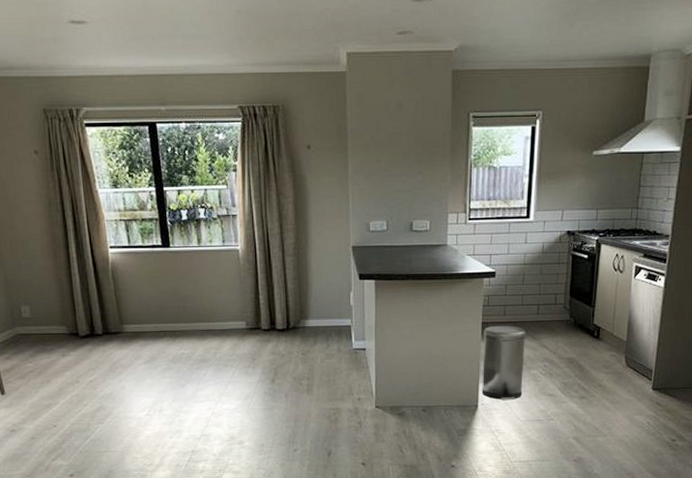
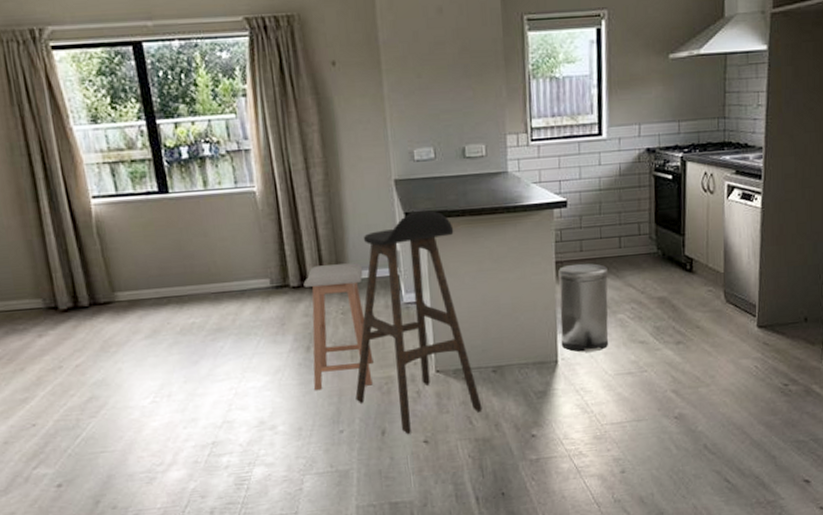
stool: none [272,313,325,416] -> present [303,263,374,391]
bar stool: none [309,272,412,456] -> present [355,209,482,434]

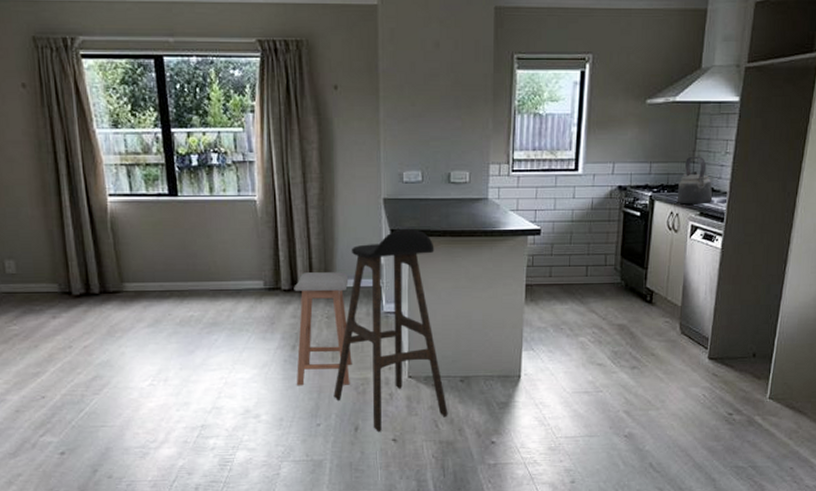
pedal bin: present [558,263,609,352] -> none [526,287,573,370]
kettle: none [709,110,748,164] -> present [676,156,713,205]

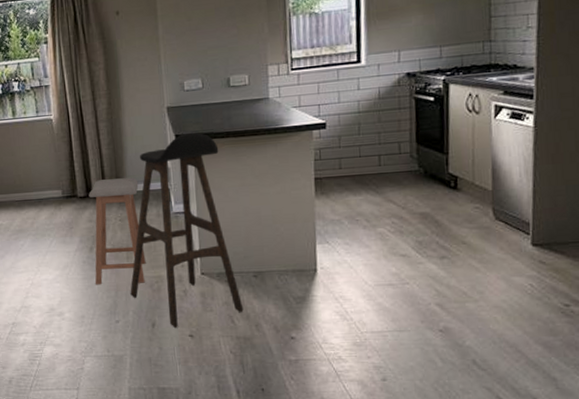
kettle: present [676,156,713,205] -> none [474,34,517,86]

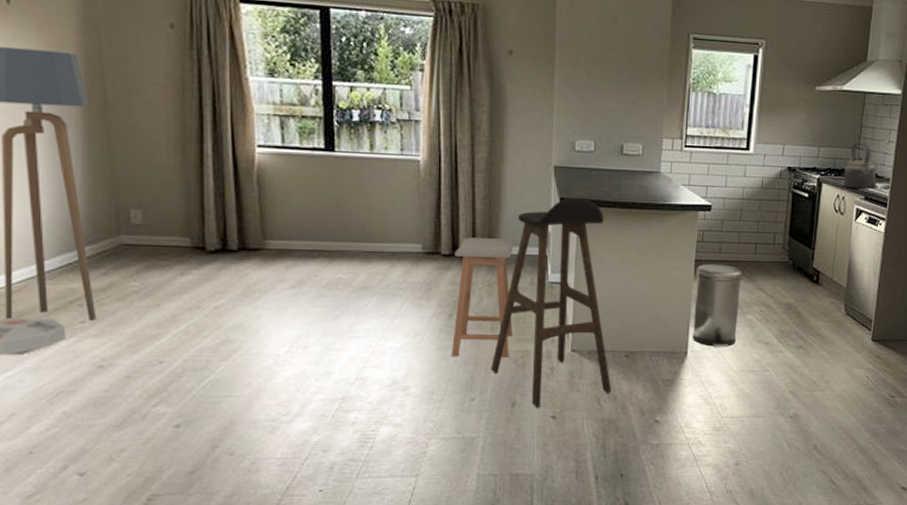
pedal bin: none [318,179,368,263] -> present [693,263,742,347]
kettle: none [474,34,517,86] -> present [843,142,877,189]

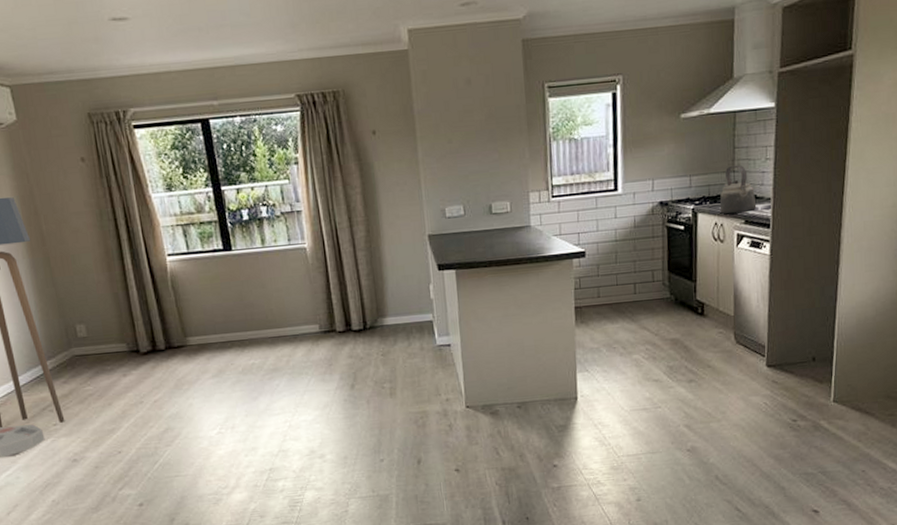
stool: present [450,238,514,357] -> none [348,310,410,424]
bar stool: present [491,197,612,408] -> none [394,261,508,463]
pedal bin: present [693,263,742,347] -> none [578,308,625,390]

